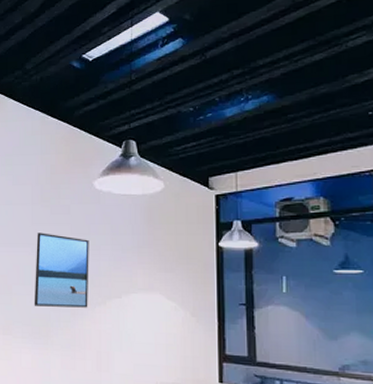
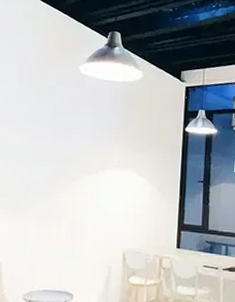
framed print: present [34,233,89,308] -> none [14,110,72,182]

